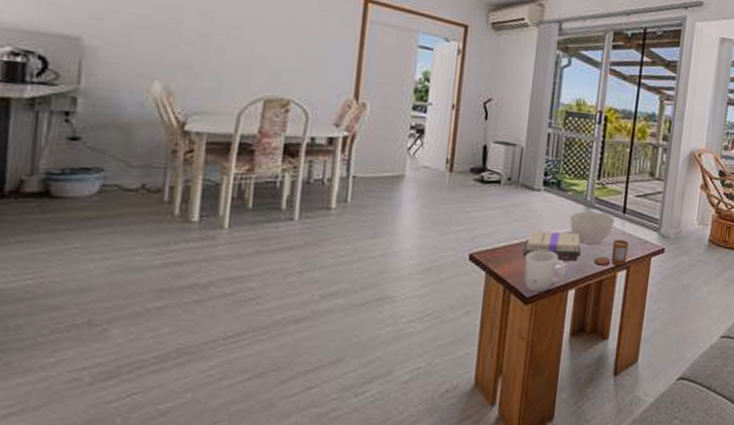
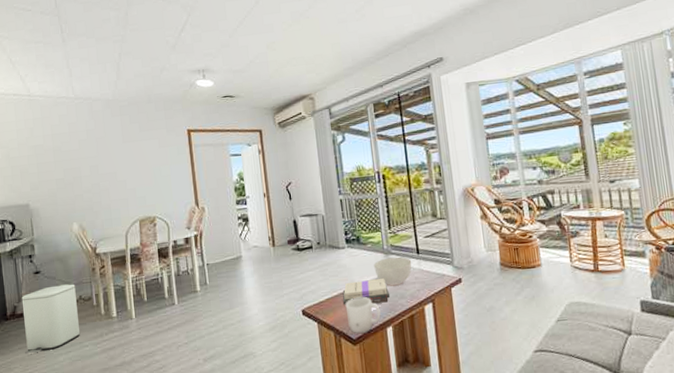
pedal bin: none [26,162,138,253] -> present [21,284,81,354]
candle: present [594,239,629,267] -> none [403,277,430,303]

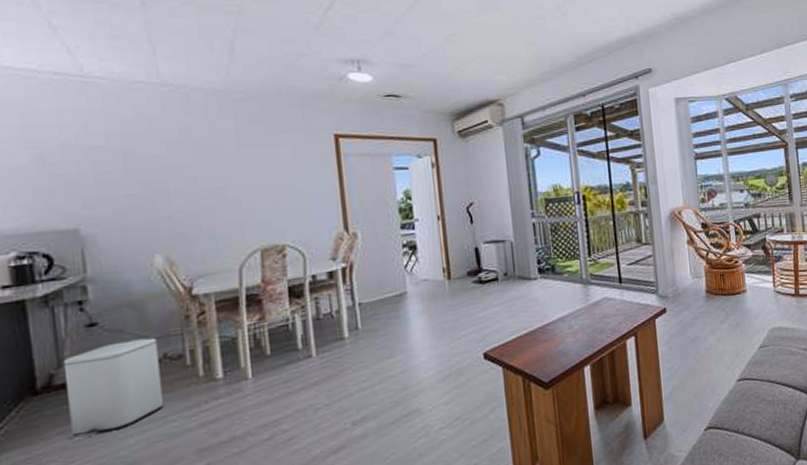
books: present [342,277,391,305] -> none [533,311,589,345]
mug: present [345,297,381,333] -> none [536,334,578,376]
bowl: present [374,257,412,286] -> none [571,287,614,321]

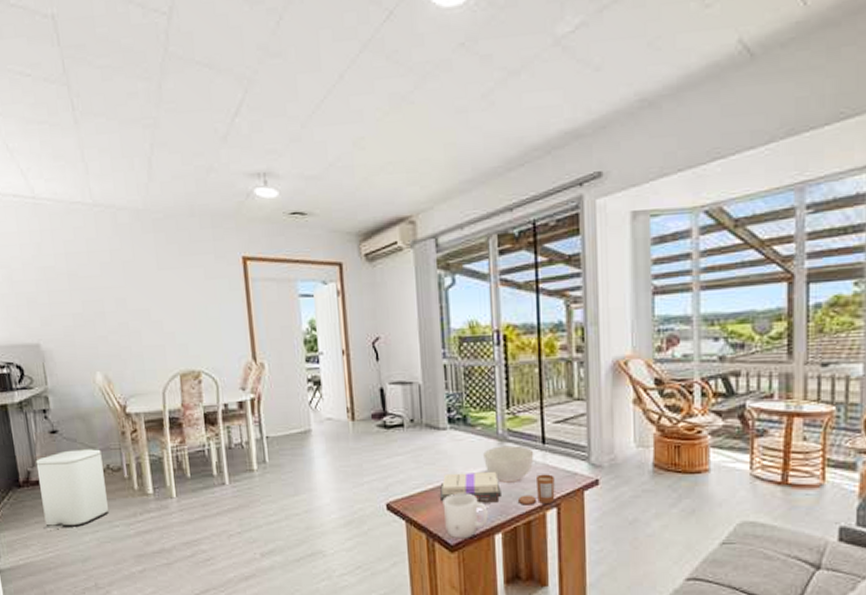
books: none [533,311,589,345] -> present [440,471,503,503]
mug: none [536,334,578,376] -> present [442,493,488,538]
bowl: none [571,287,614,321] -> present [483,445,534,483]
candle: none [602,308,633,338] -> present [519,474,555,505]

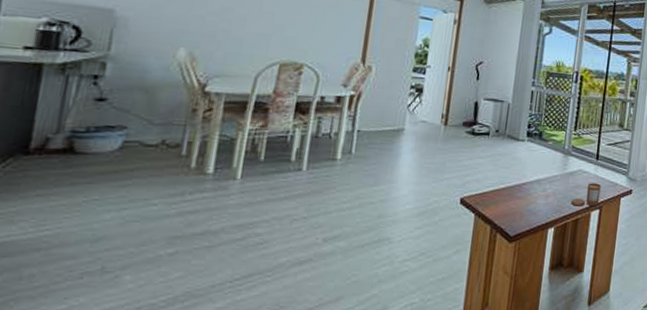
pedal bin: present [36,449,109,530] -> none [46,120,159,205]
books: present [440,471,503,503] -> none [509,176,560,203]
mug: present [442,493,488,538] -> none [508,193,546,231]
bowl: present [483,445,534,483] -> none [550,158,589,188]

